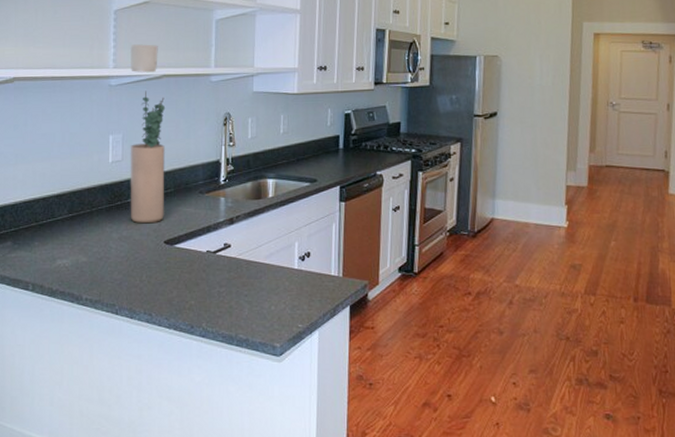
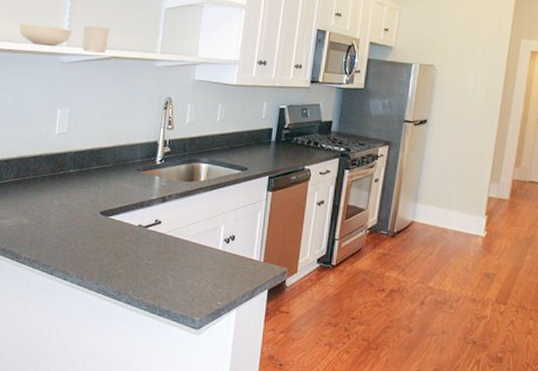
bowl: none [60,47,119,70] -> present [18,23,72,47]
vase: present [130,90,166,224] -> none [70,70,112,195]

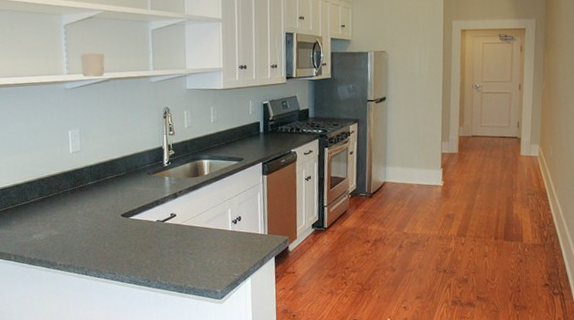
bowl: present [18,23,72,47] -> none [19,58,71,77]

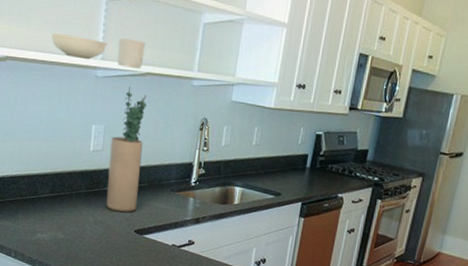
bowl: none [19,58,71,77] -> present [51,32,107,60]
vase: none [86,92,120,202] -> present [105,86,147,213]

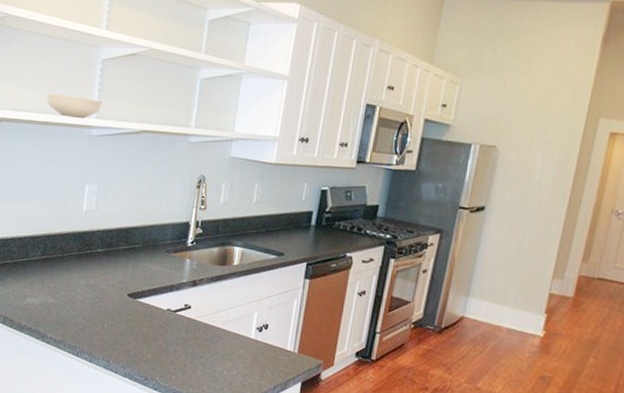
vase: present [105,86,147,213] -> none [98,144,142,276]
mug: present [117,38,145,69] -> none [112,96,141,127]

